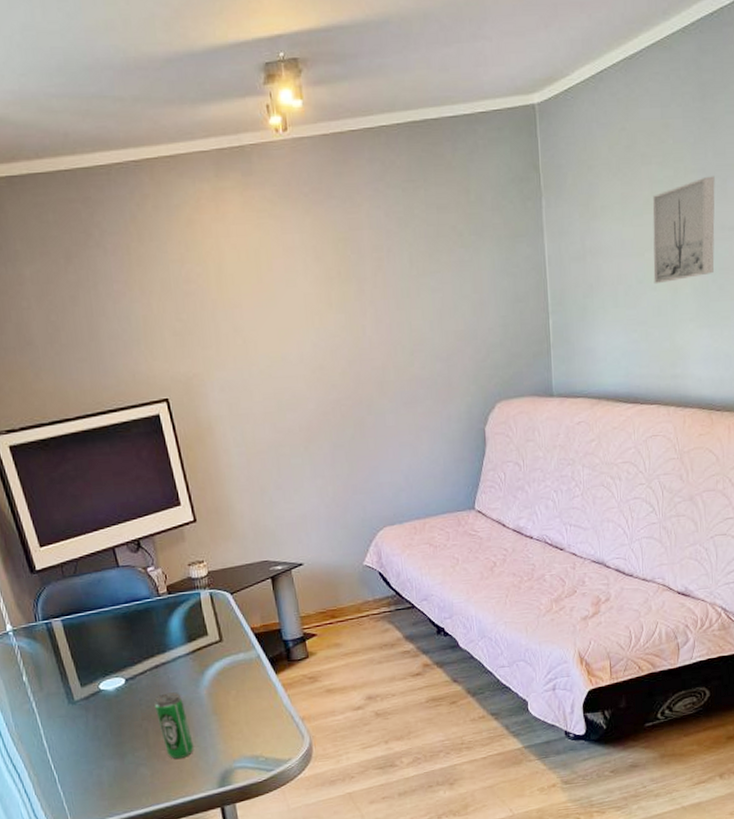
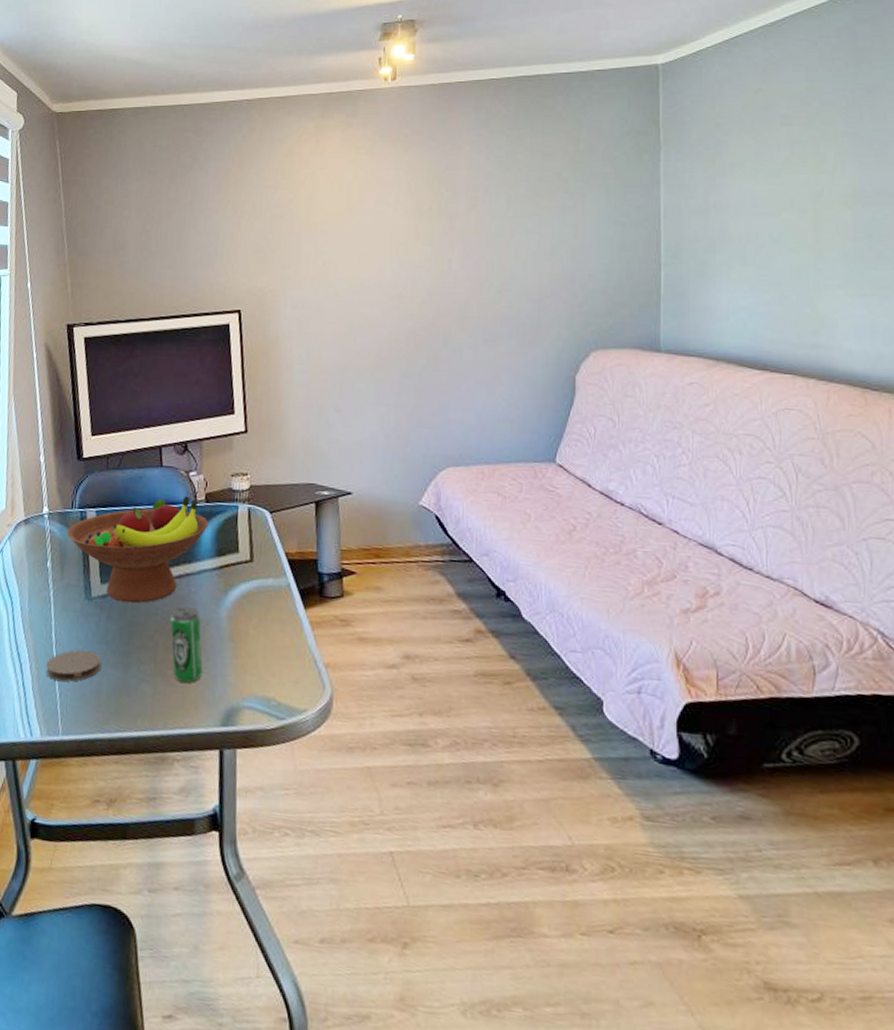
fruit bowl: none [36,591,175,700] -> present [66,496,209,604]
coaster: none [44,749,99,781] -> present [46,650,102,682]
wall art: present [652,176,715,284] -> none [792,140,873,246]

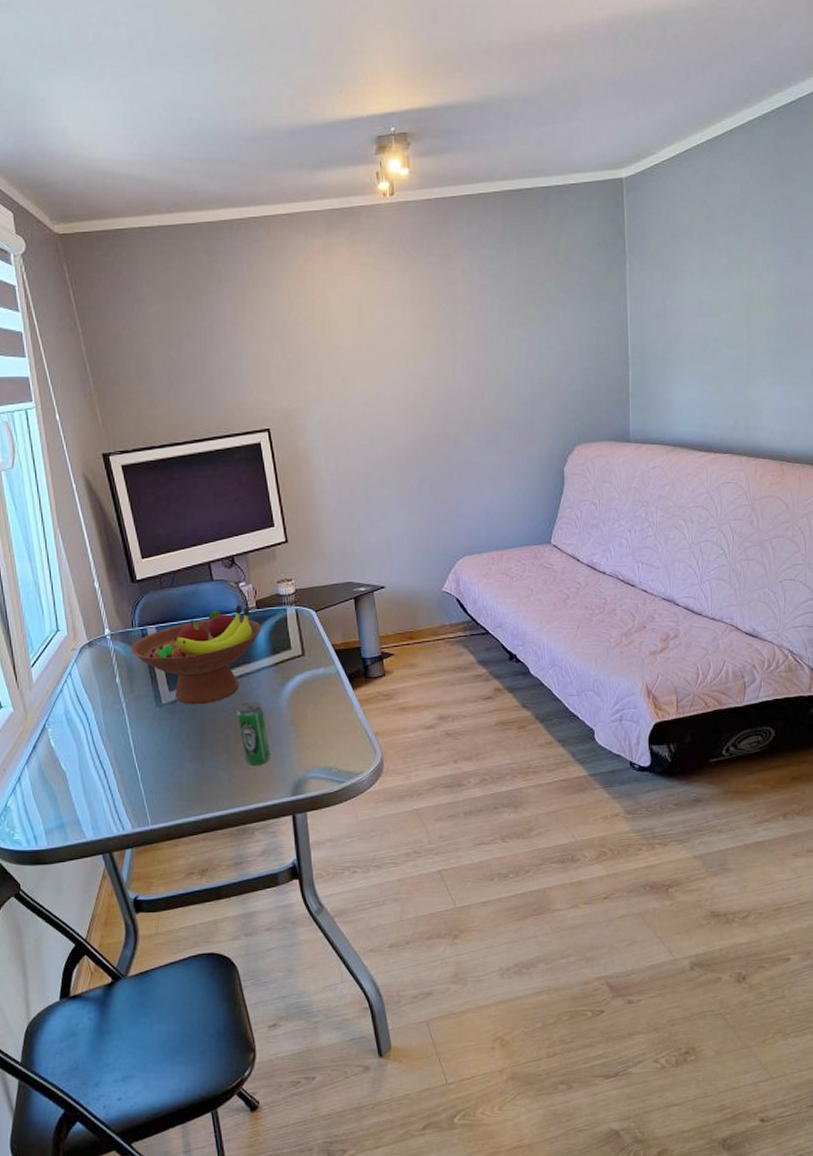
coaster: present [46,650,102,682] -> none [128,750,180,780]

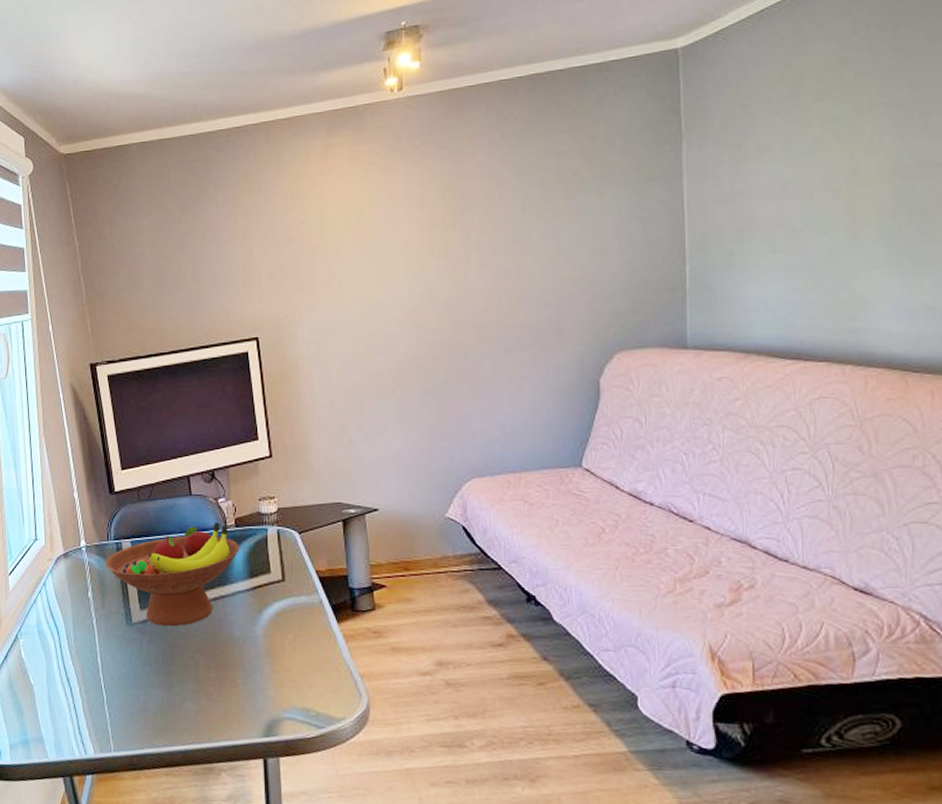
beverage can: present [237,701,271,765] -> none [209,627,243,698]

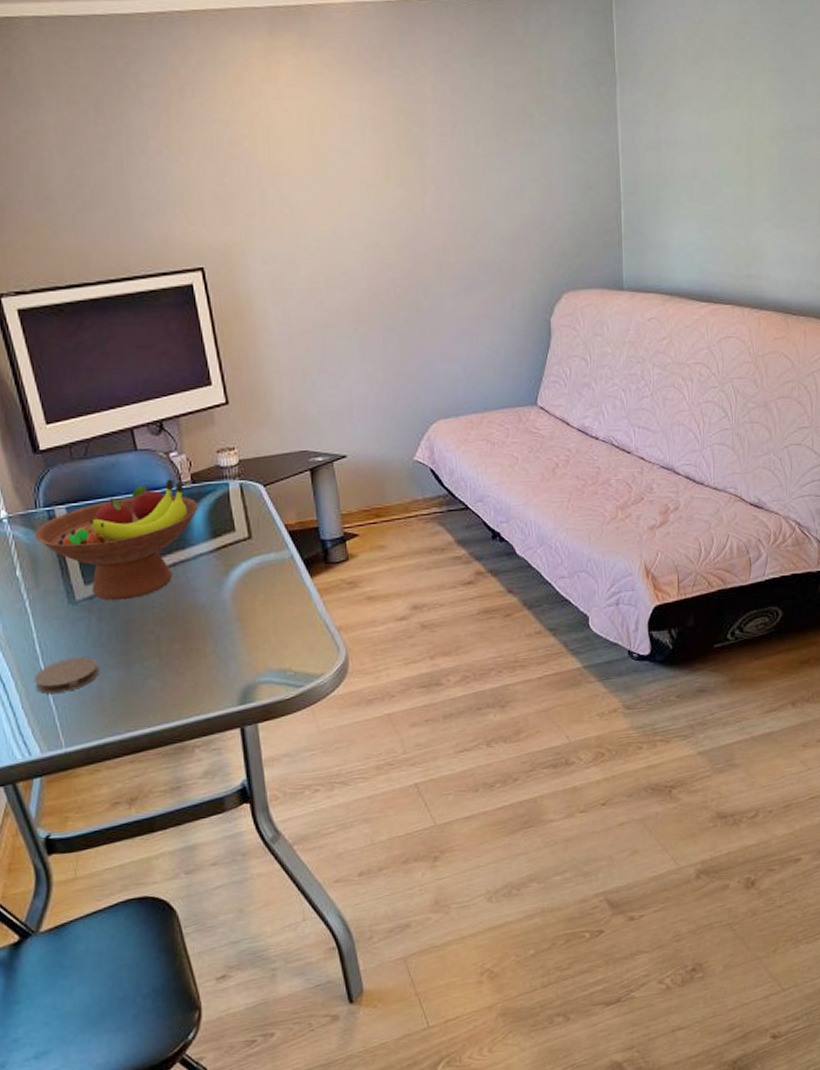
coaster: none [94,672,147,702] -> present [34,656,100,694]

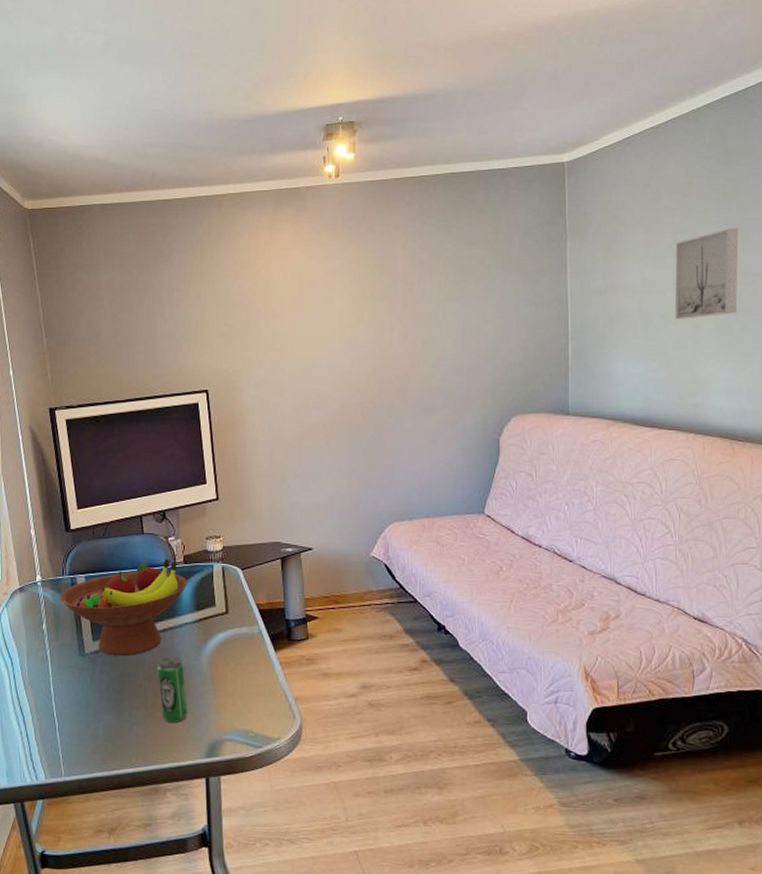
coaster: present [34,656,100,694] -> none [47,701,98,729]
beverage can: none [170,594,213,670] -> present [157,657,188,723]
wall art: none [729,76,793,181] -> present [674,228,739,320]

